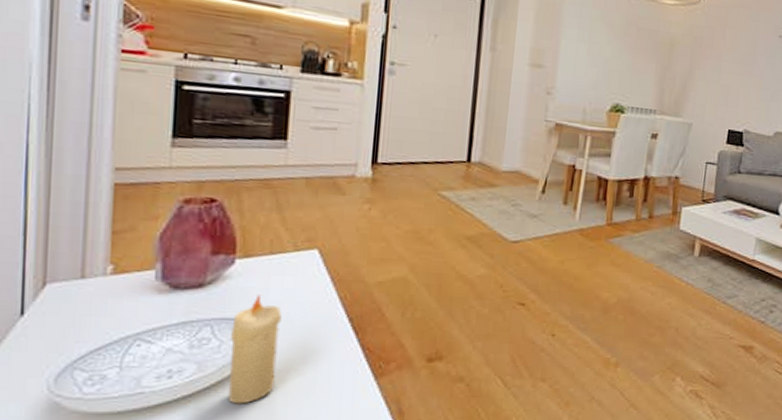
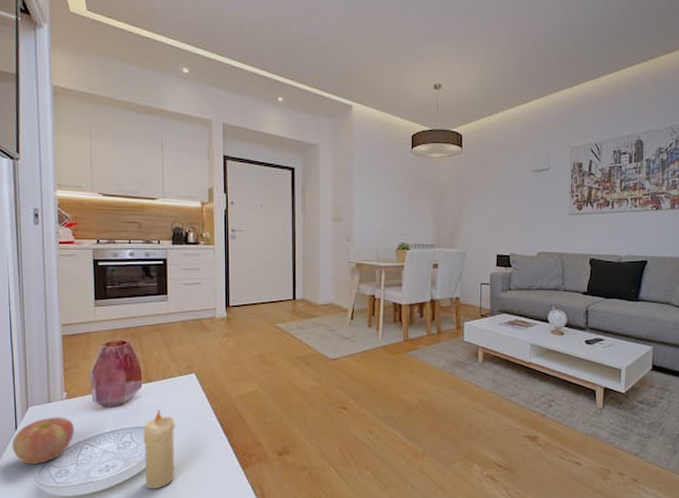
apple: none [12,299,122,367] -> present [12,417,75,465]

